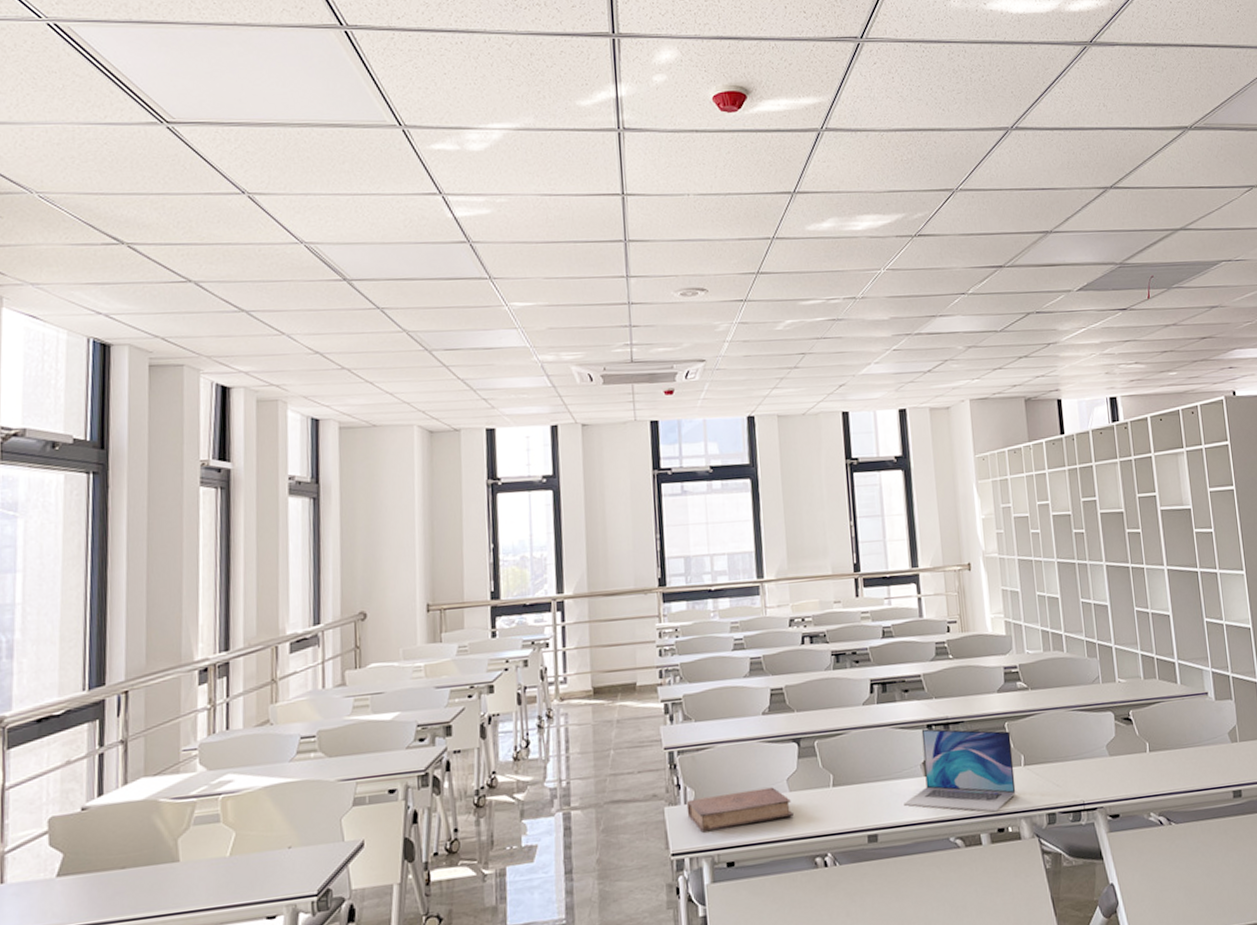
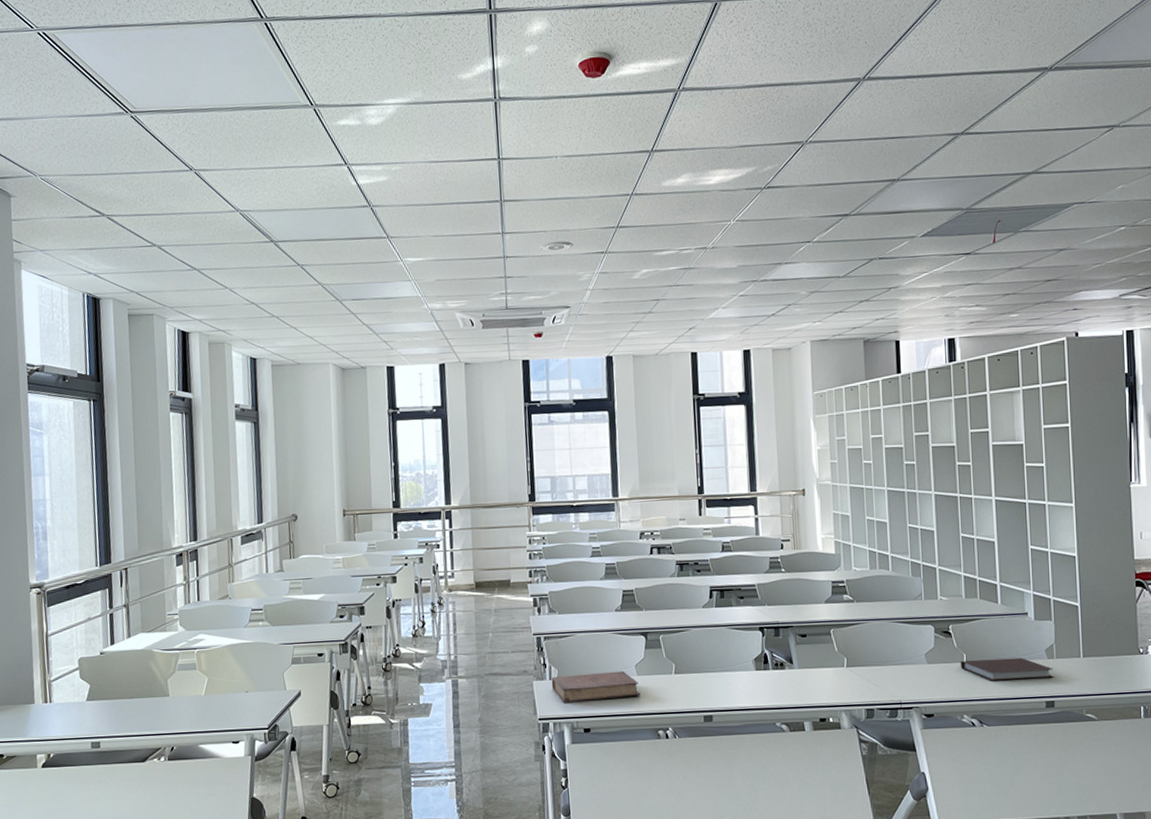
laptop: present [904,728,1016,812] -> none [736,630,838,704]
notebook: none [1143,743,1239,772] -> present [960,657,1054,681]

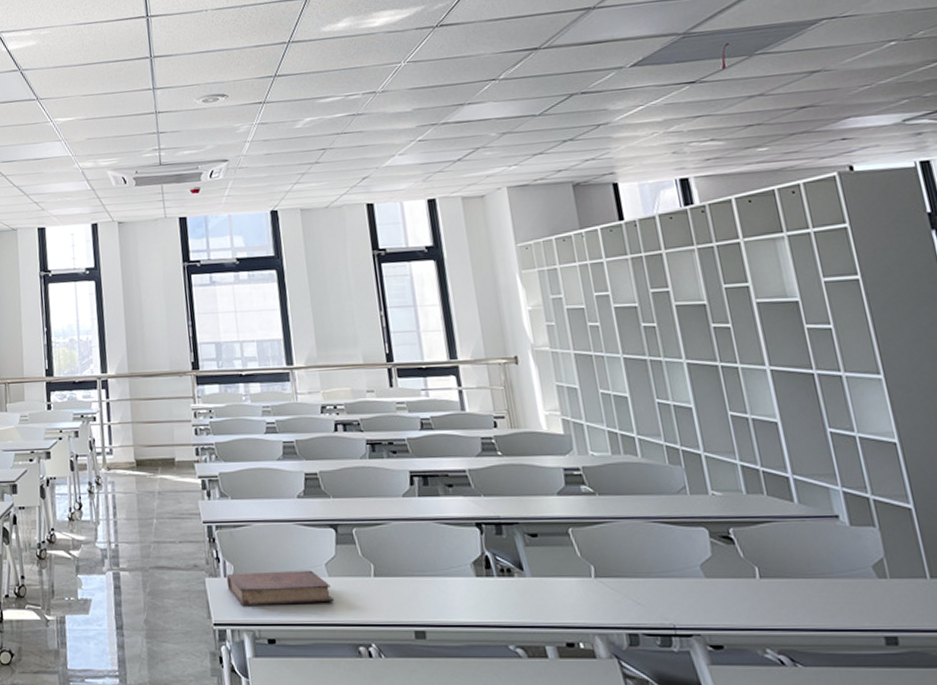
notebook: present [960,657,1054,681] -> none [751,575,891,605]

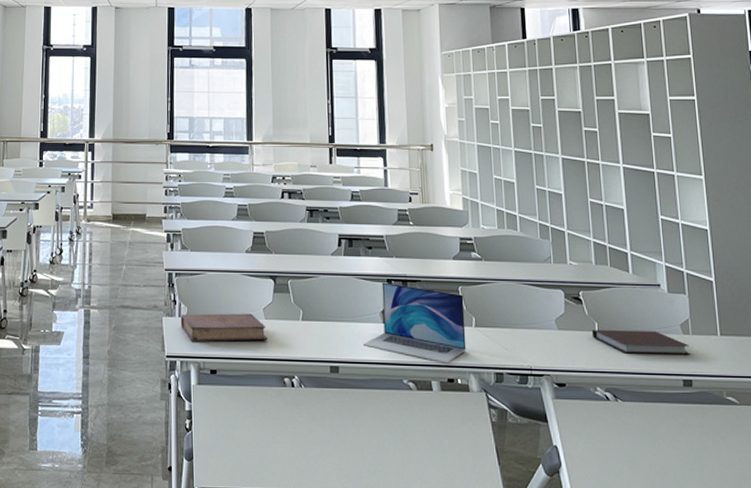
laptop: none [454,527,587,624] -> present [363,282,467,364]
notebook: none [751,575,891,605] -> present [591,330,690,355]

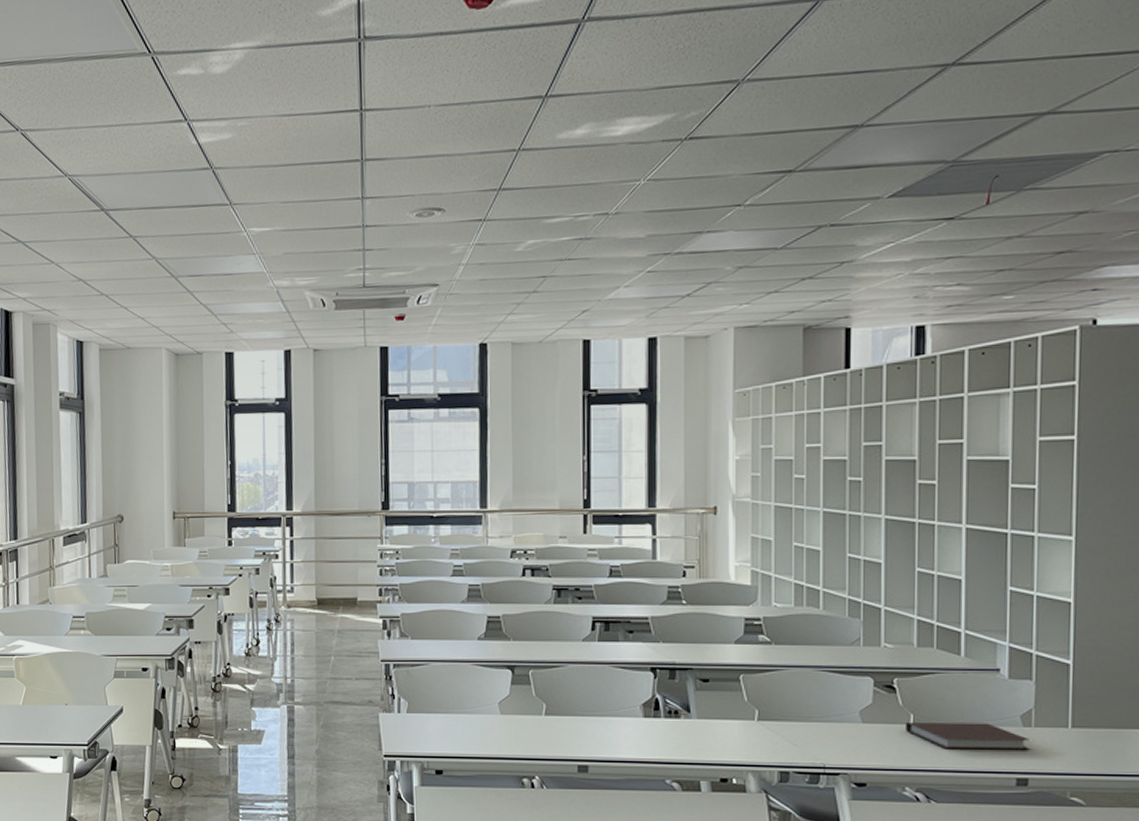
book: present [180,313,269,342] -> none [400,708,505,740]
laptop: present [363,282,467,364] -> none [619,671,745,762]

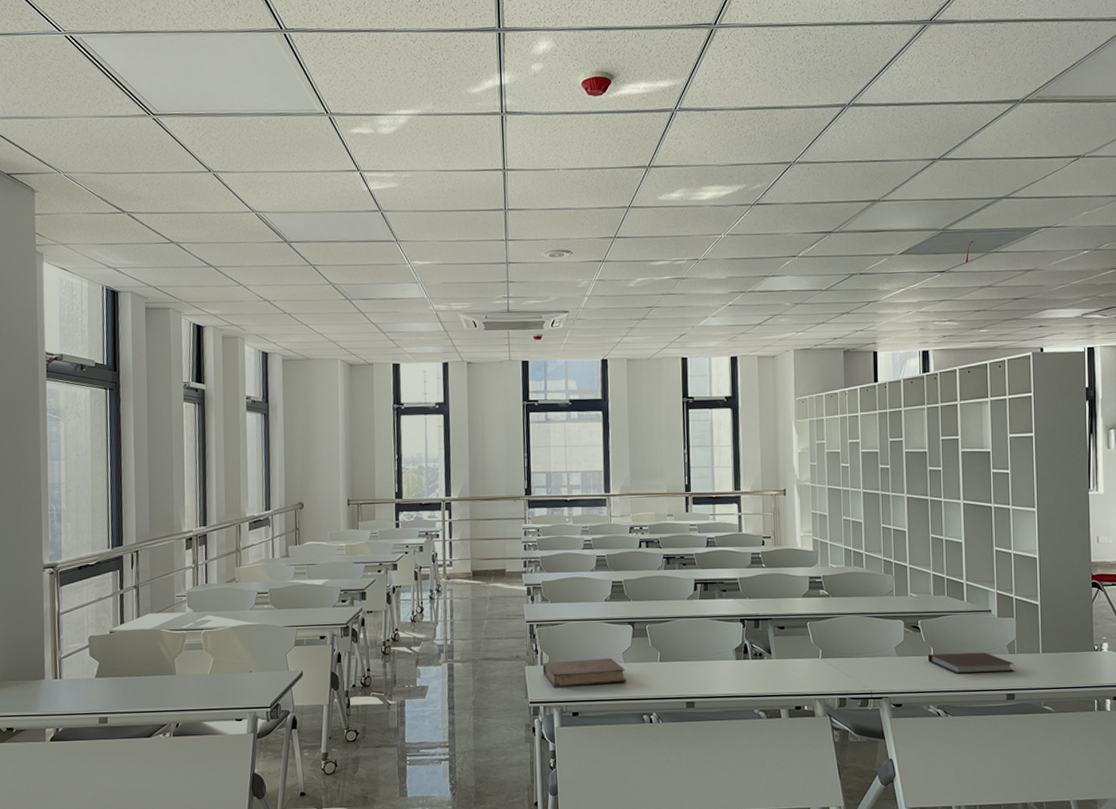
book: none [400,708,505,740] -> present [542,658,628,688]

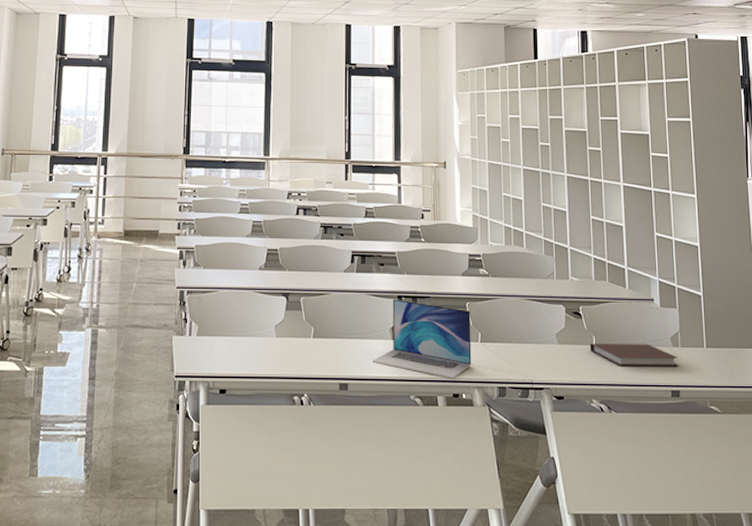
book: present [542,658,628,688] -> none [191,331,279,361]
laptop: none [717,622,813,693] -> present [373,299,472,379]

